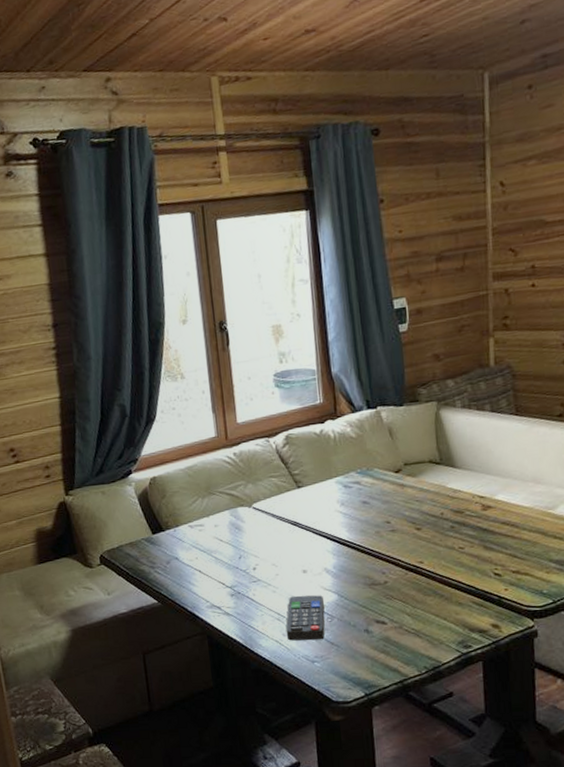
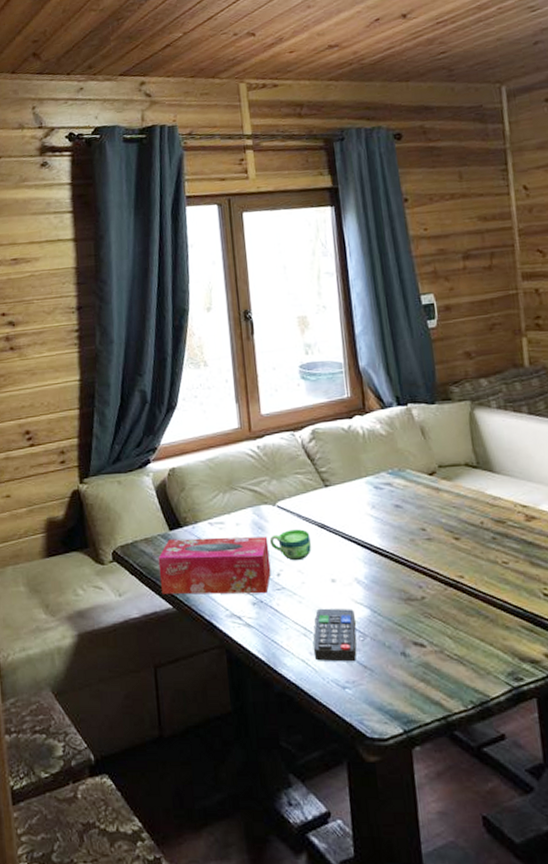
tissue box: none [142,535,248,591] -> present [158,536,271,595]
cup: none [246,527,285,556] -> present [269,529,311,561]

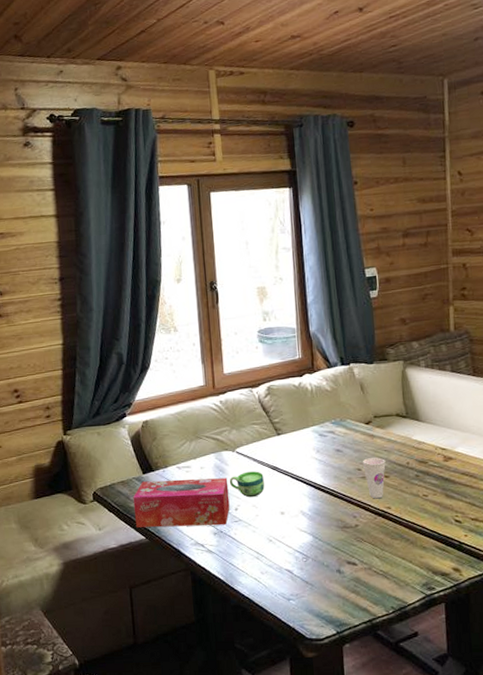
remote control: present [313,608,357,662] -> none [264,536,301,579]
cup: none [427,515,456,566] -> present [363,457,386,499]

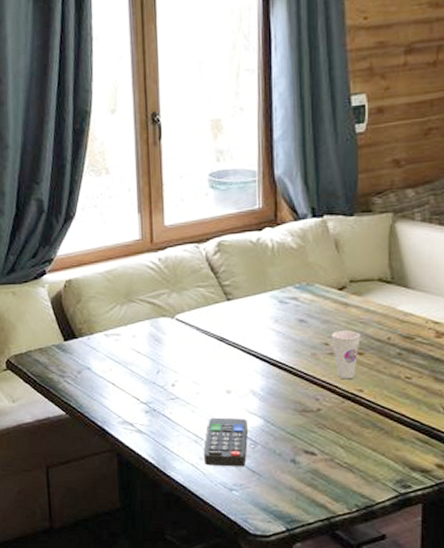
tissue box: present [133,478,230,528] -> none [52,348,166,403]
cup: present [229,471,265,498] -> none [166,342,208,373]
remote control: none [264,536,301,579] -> present [203,417,248,467]

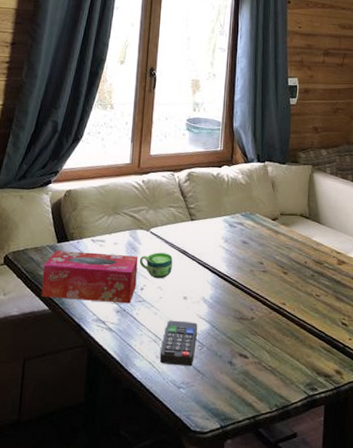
tissue box: none [52,348,166,403] -> present [41,250,138,304]
cup: none [166,342,208,373] -> present [139,252,173,279]
cup: present [332,330,361,380] -> none [265,253,286,294]

